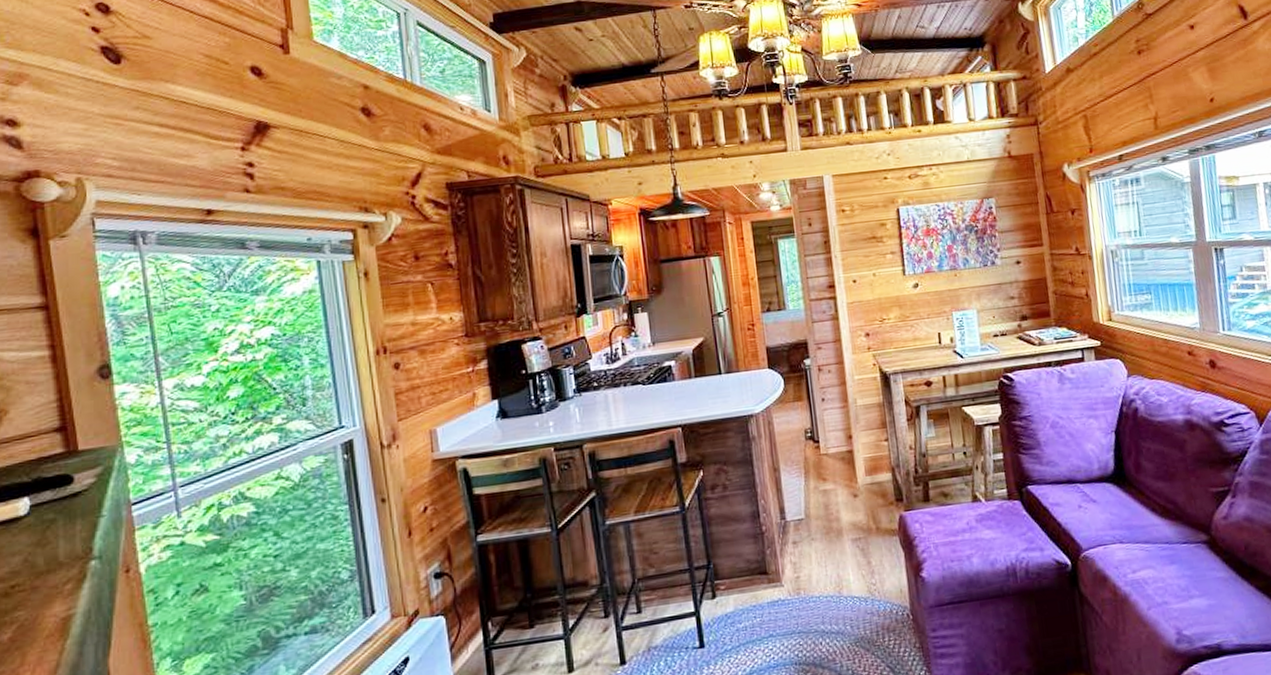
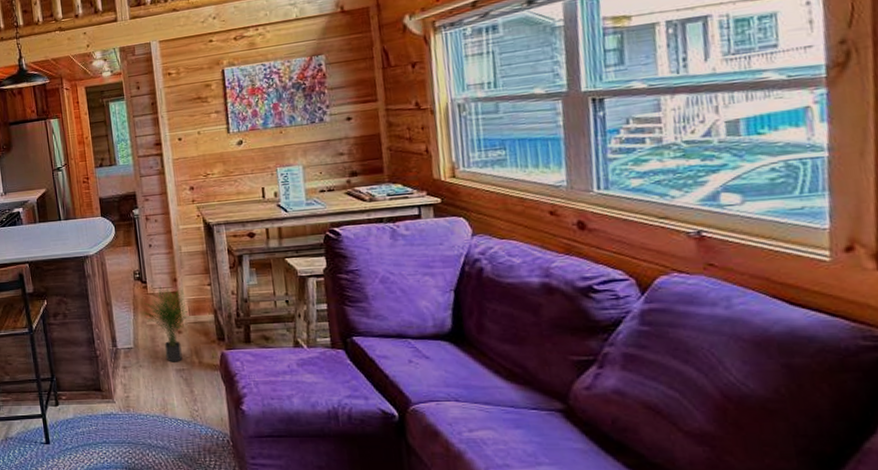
potted plant: none [812,445,866,532] -> present [140,286,190,362]

